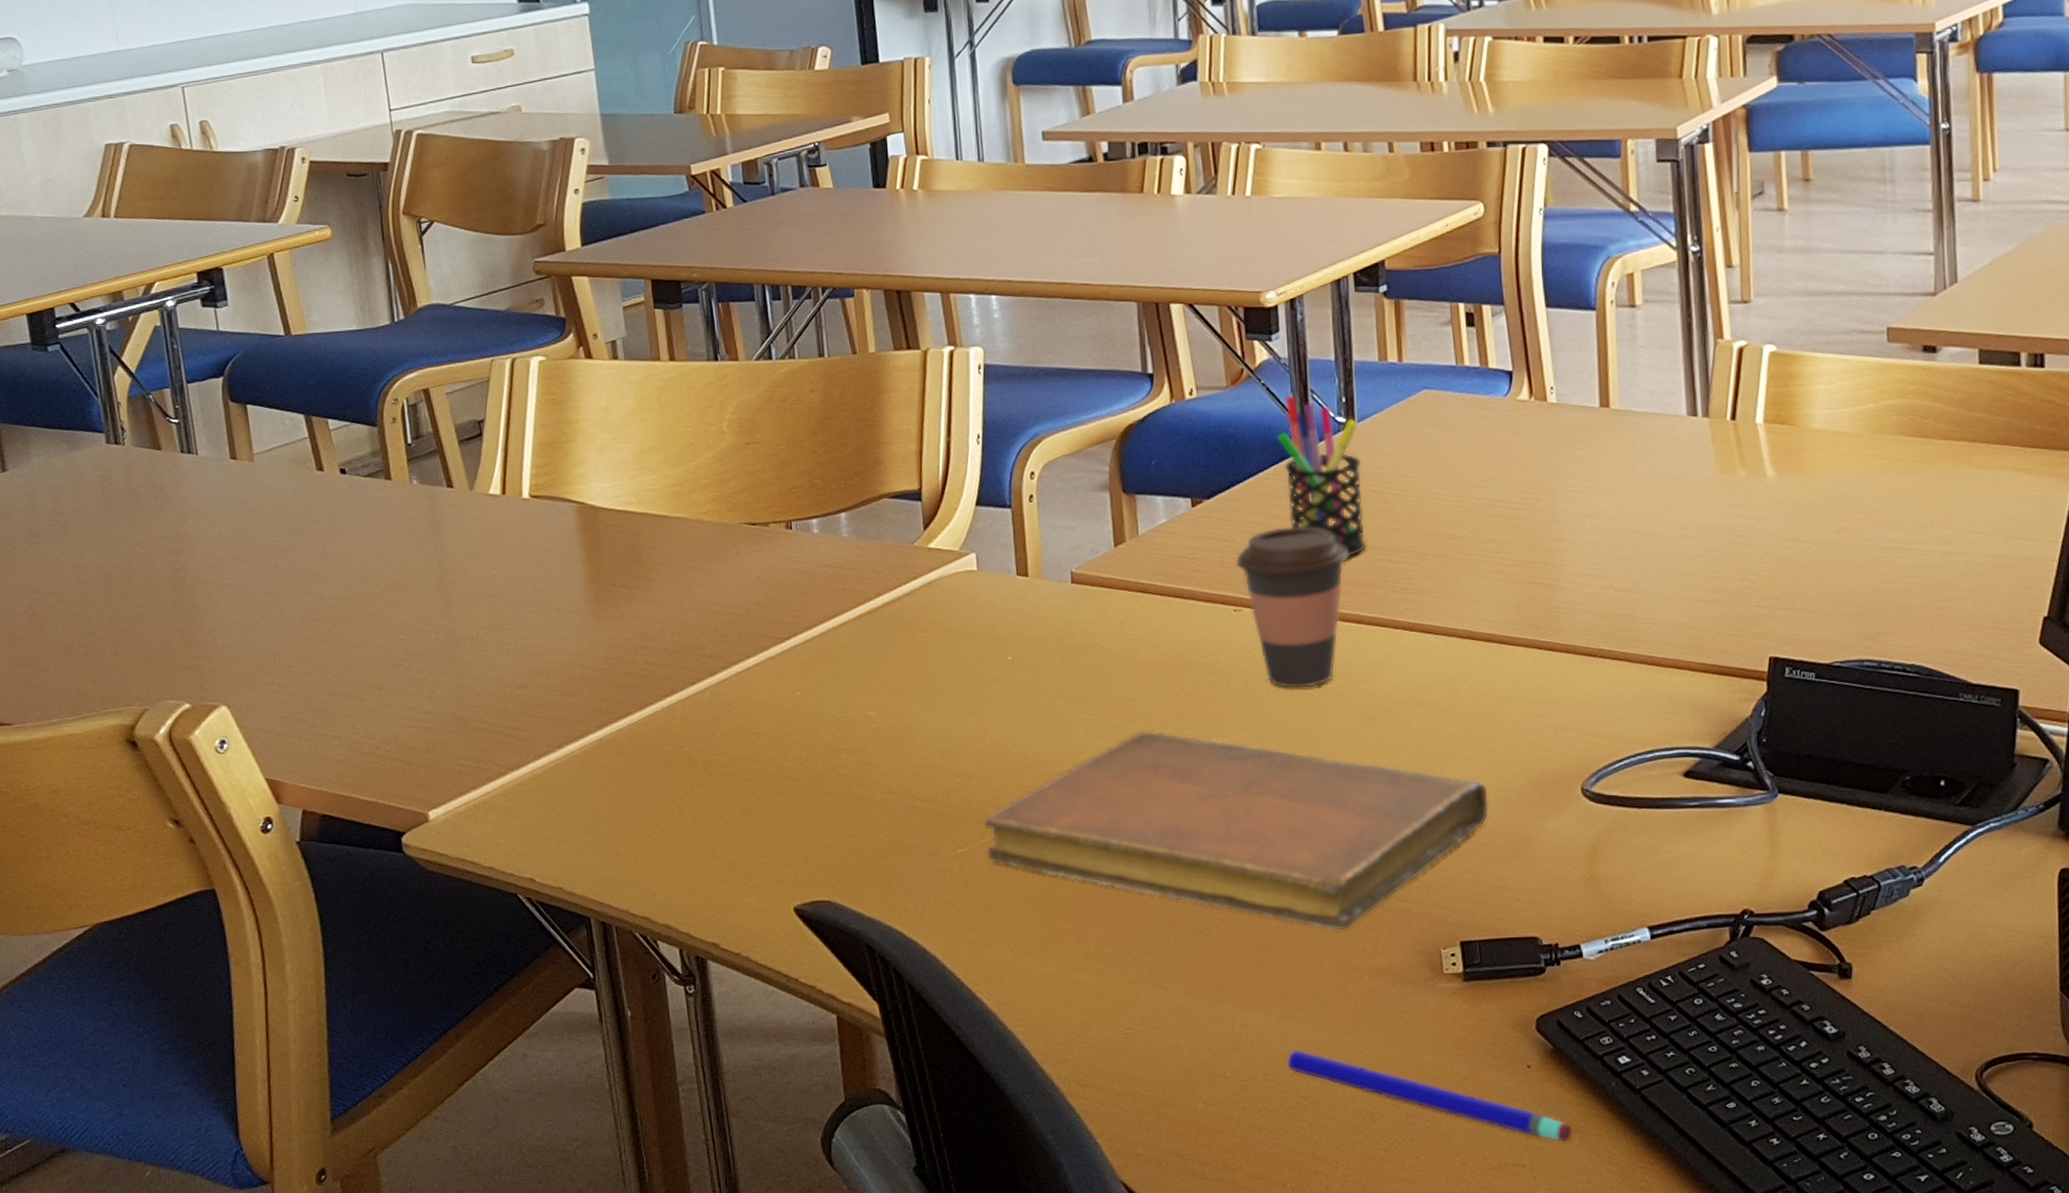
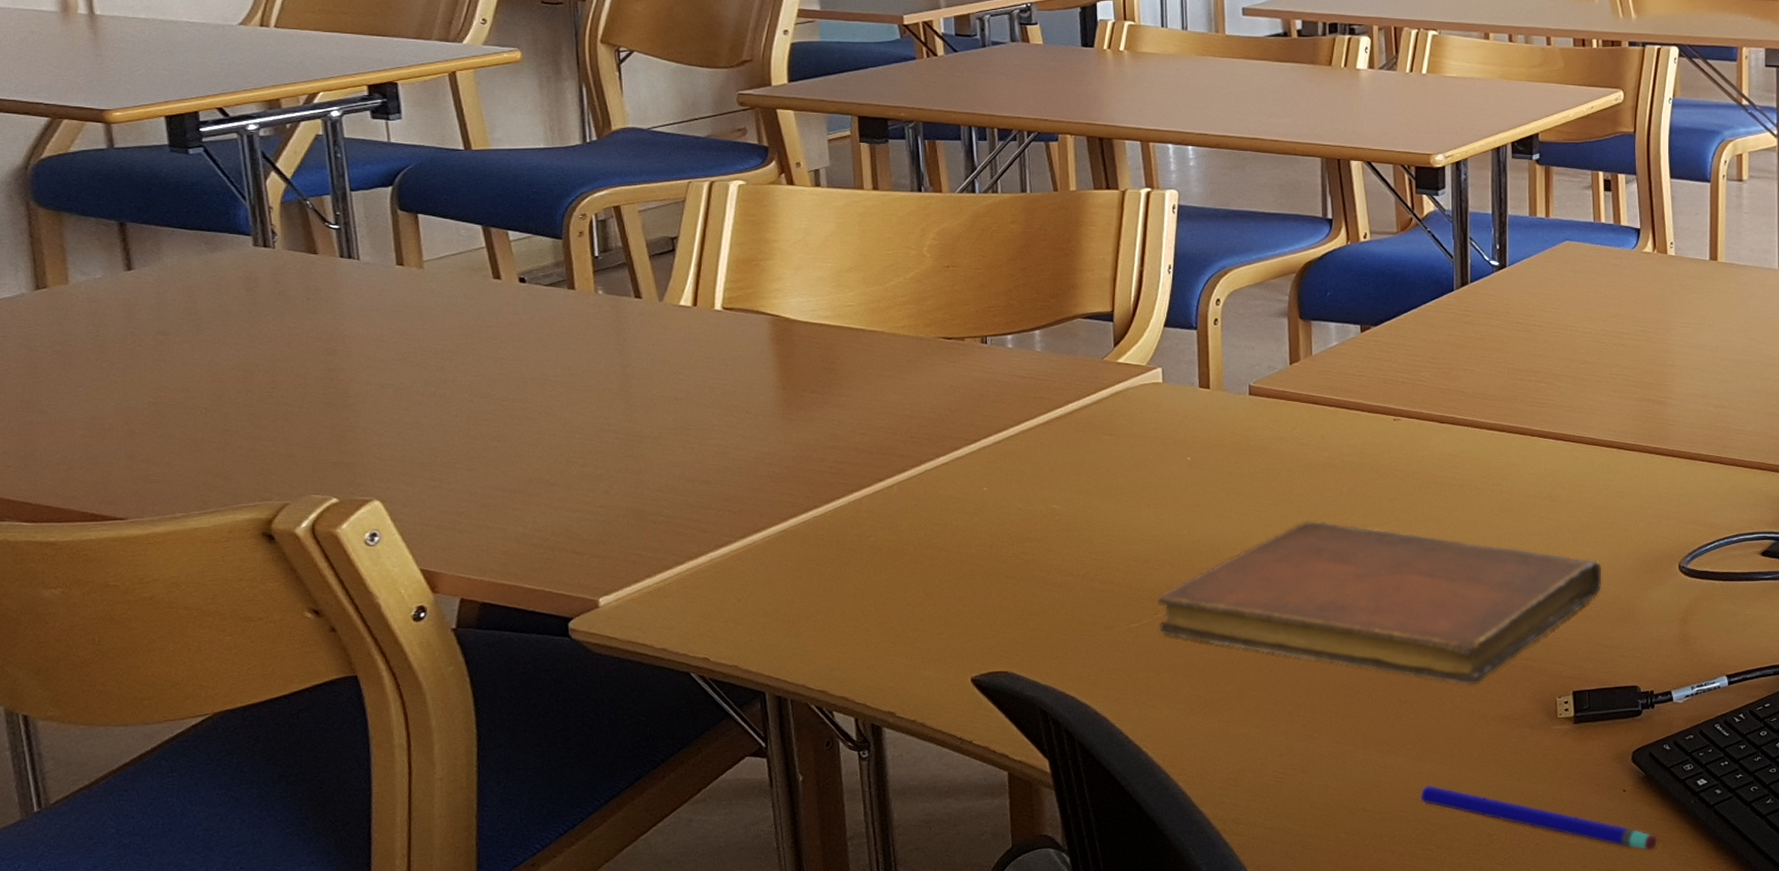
coffee cup: present [1235,526,1350,689] -> none [1397,351,1497,485]
pen holder: present [1277,395,1367,557] -> none [1439,241,1511,377]

